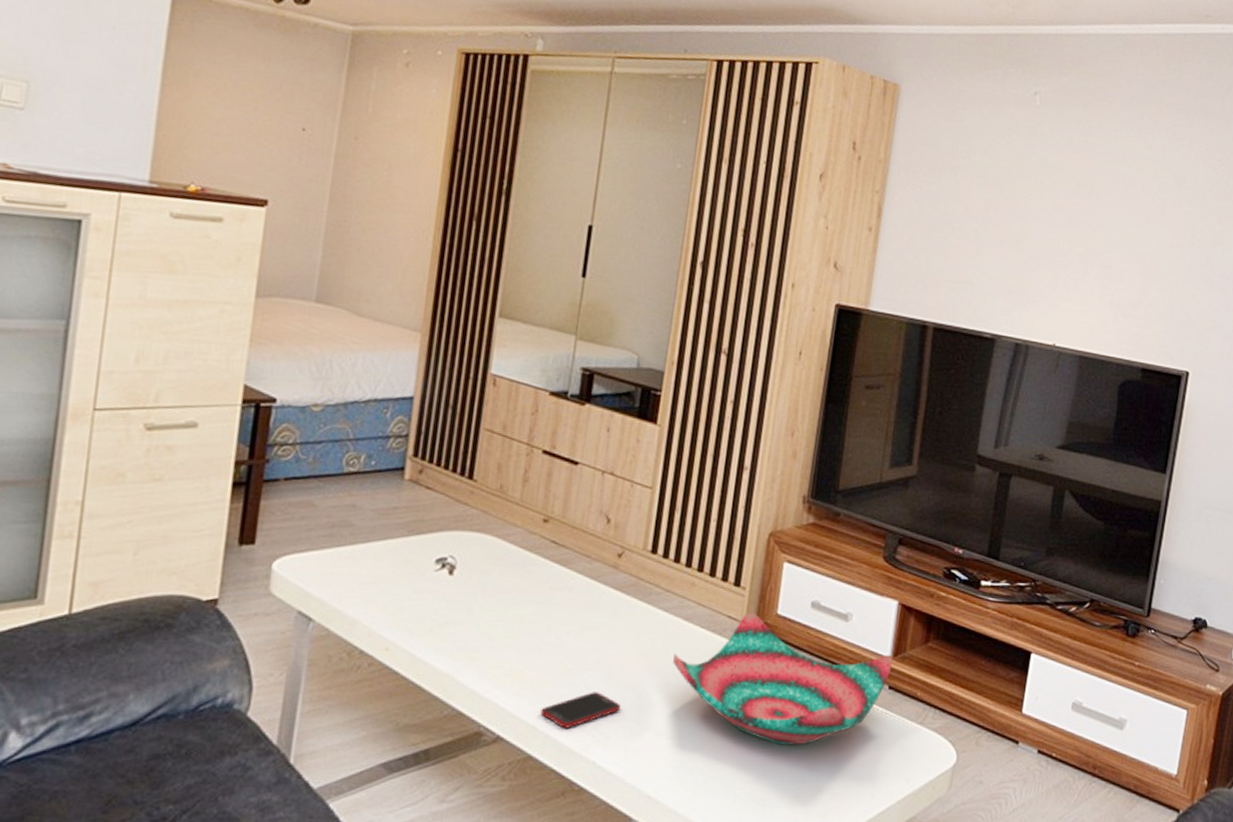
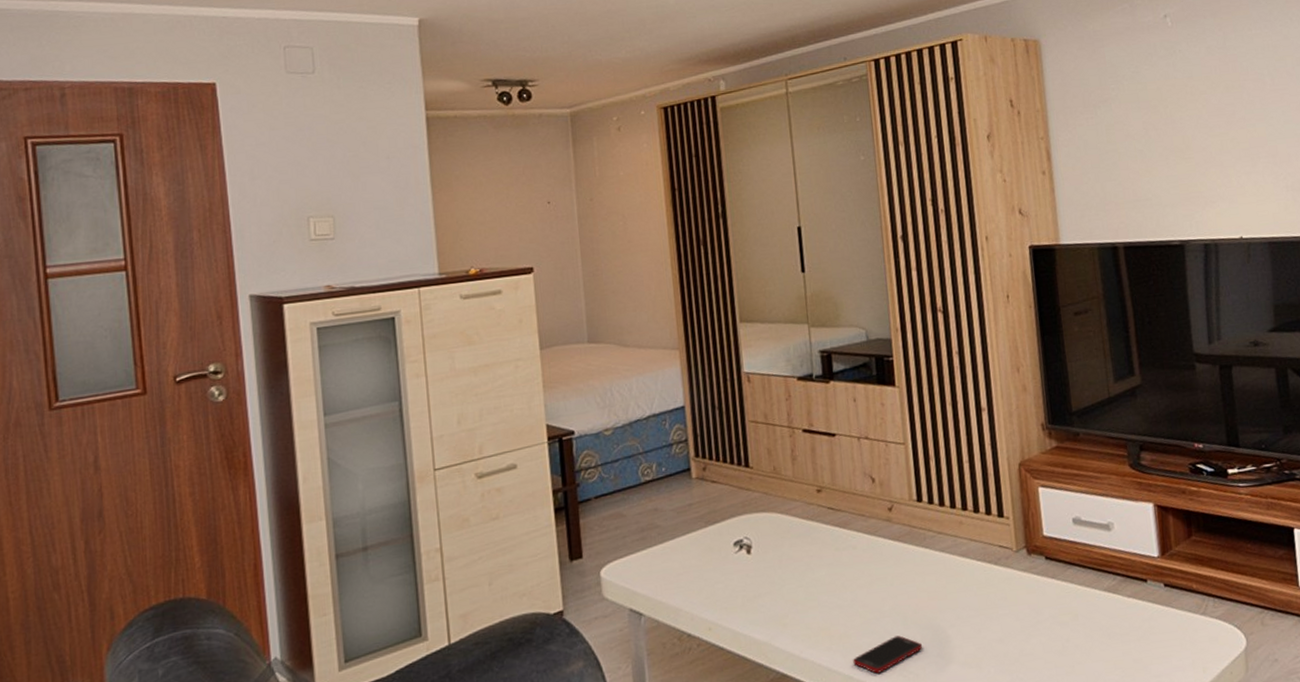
decorative bowl: present [673,612,893,745] -> none [959,538,1162,657]

